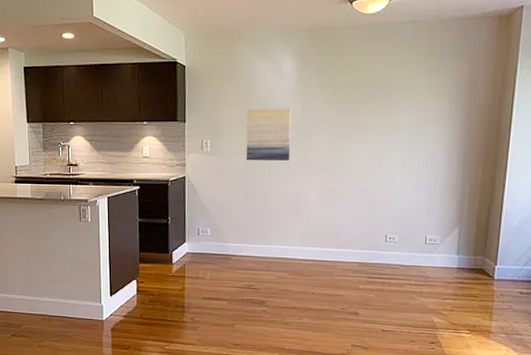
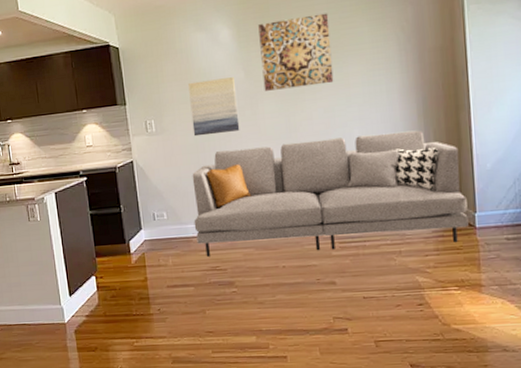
sofa: none [235,177,490,291] -> present [192,130,469,257]
wall art: none [318,58,389,127] -> present [258,13,334,91]

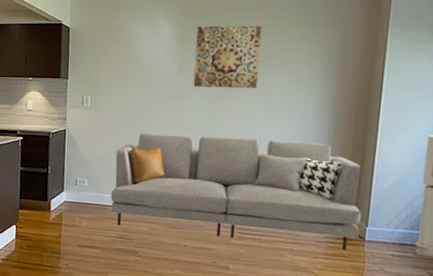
wall art: present [188,77,240,137] -> none [123,68,168,118]

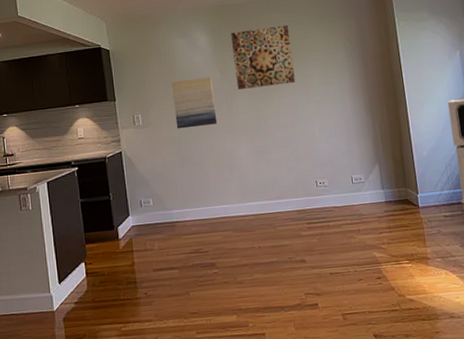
sofa: present [110,133,361,251] -> none [175,123,413,240]
wall art: none [123,68,168,118] -> present [171,77,218,129]

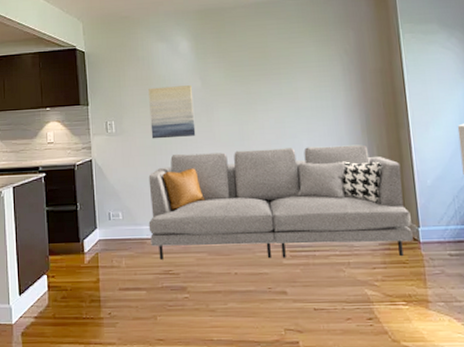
sofa: none [175,123,413,240] -> present [148,144,413,260]
wall art: present [231,25,296,90] -> none [215,32,284,100]

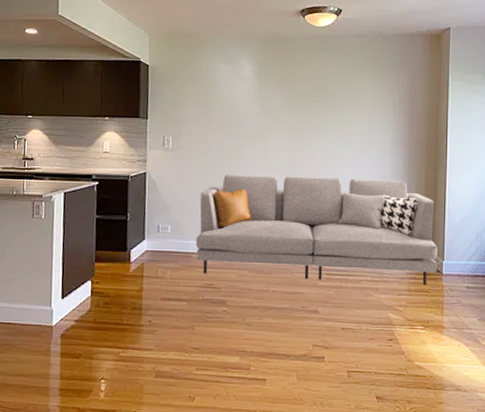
wall art: present [148,85,196,139] -> none [207,107,251,159]

